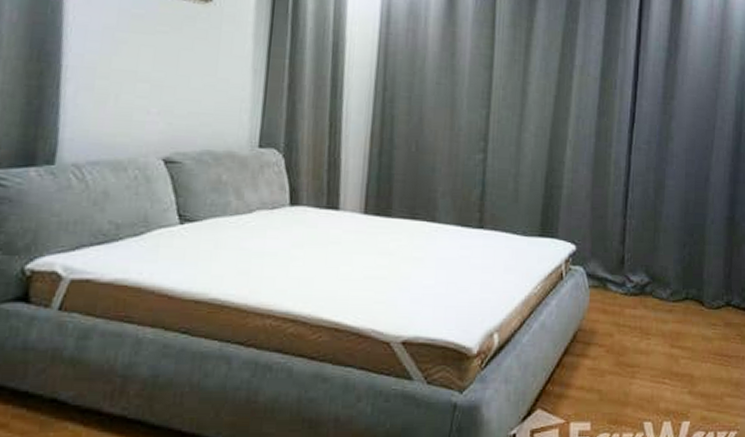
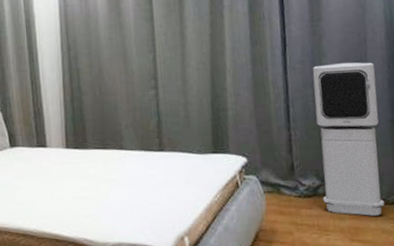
air purifier: none [648,148,719,320] -> present [312,62,384,216]

